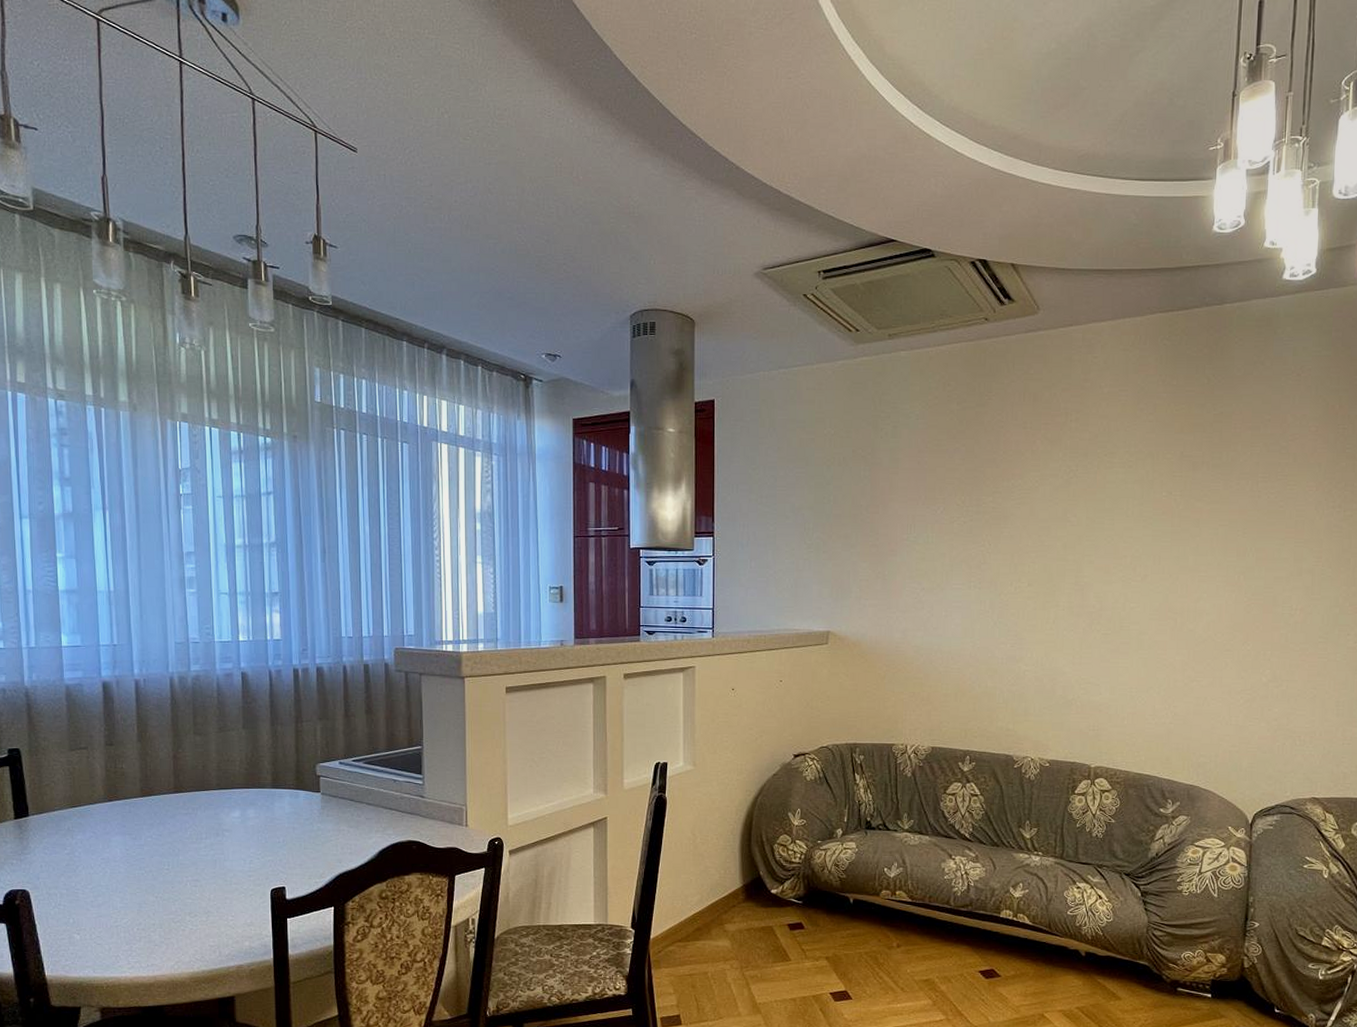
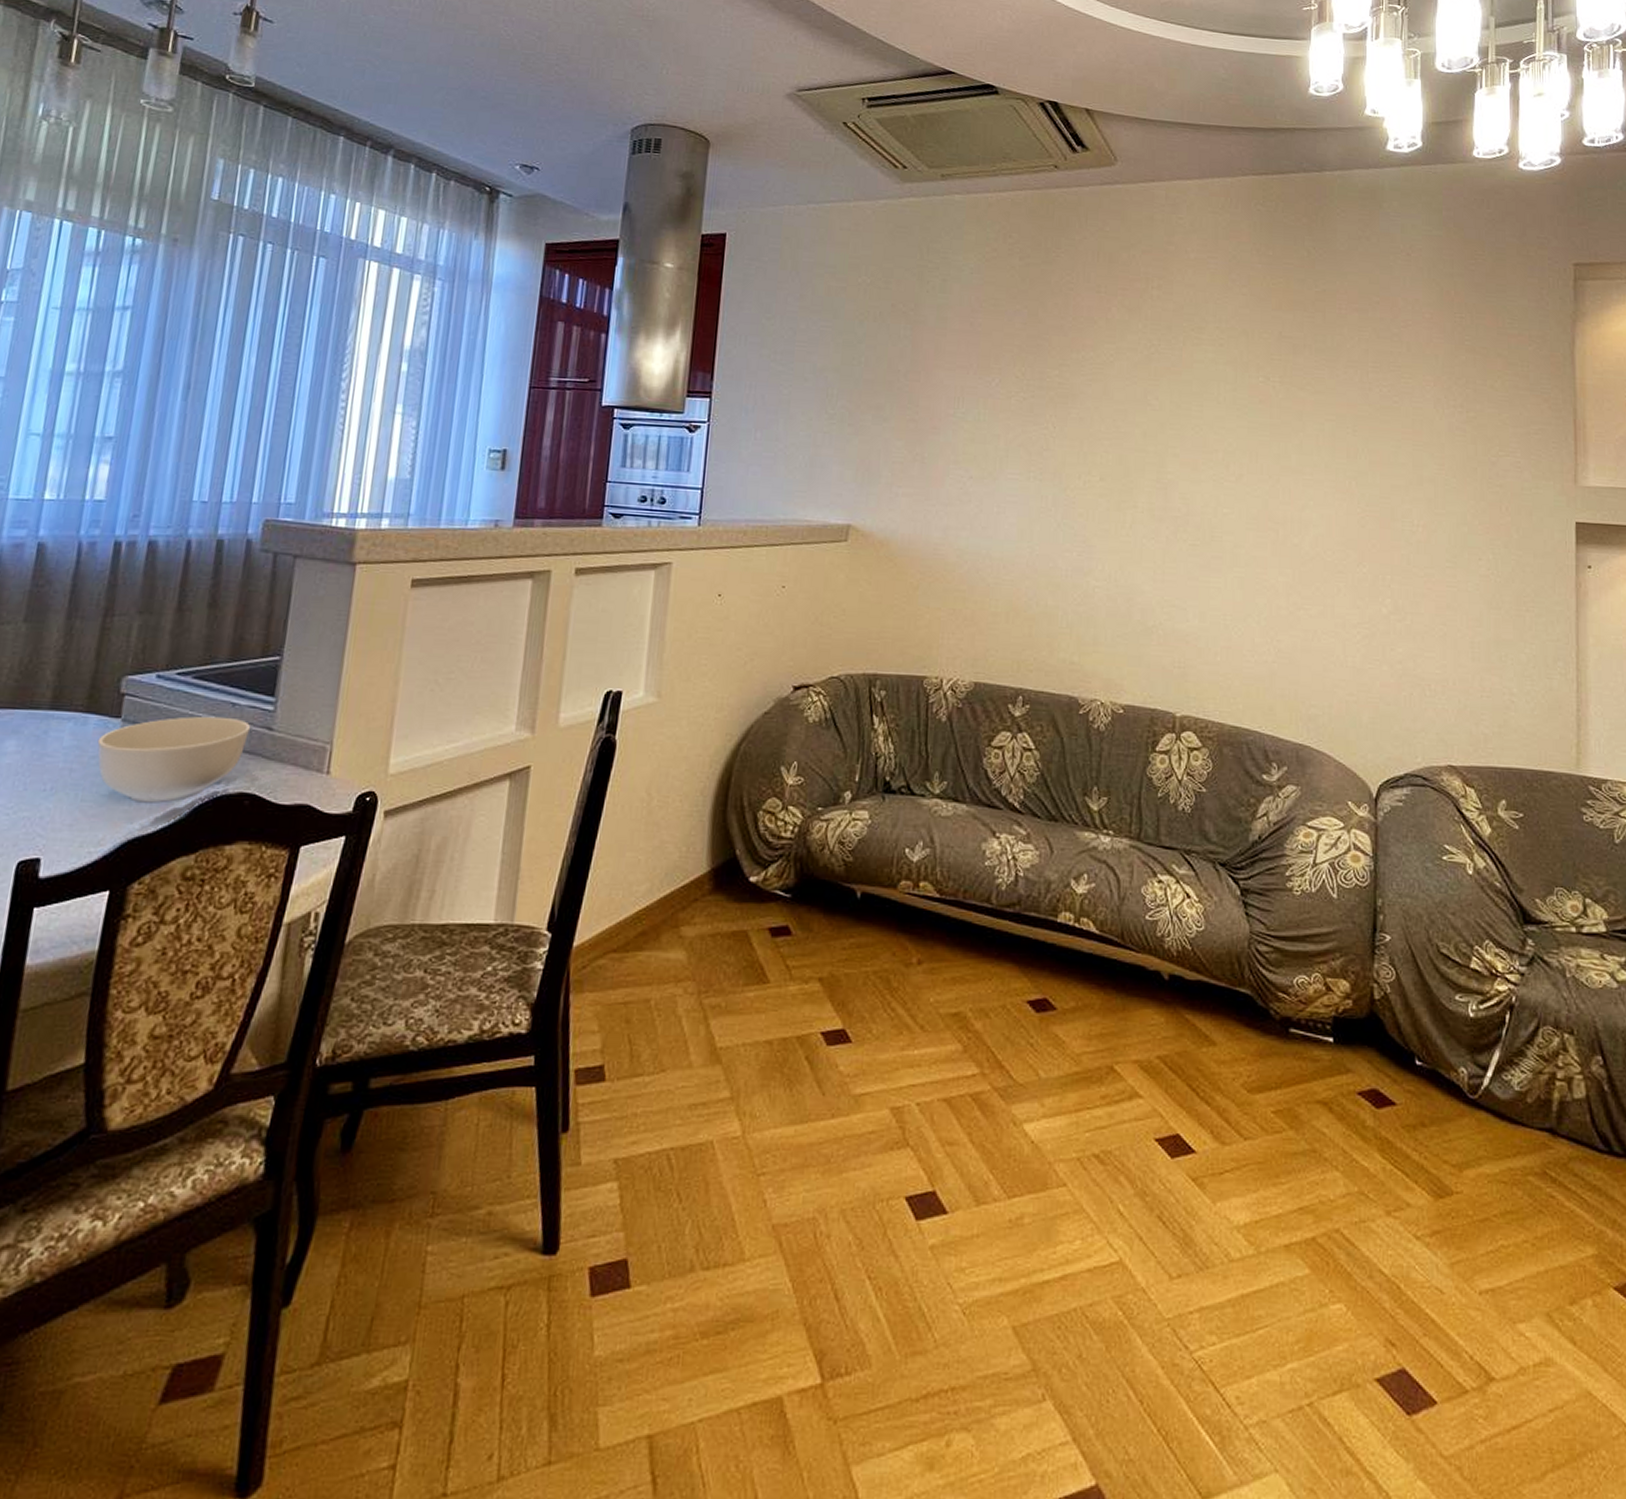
bowl: none [308,789,409,849] -> present [97,716,251,804]

